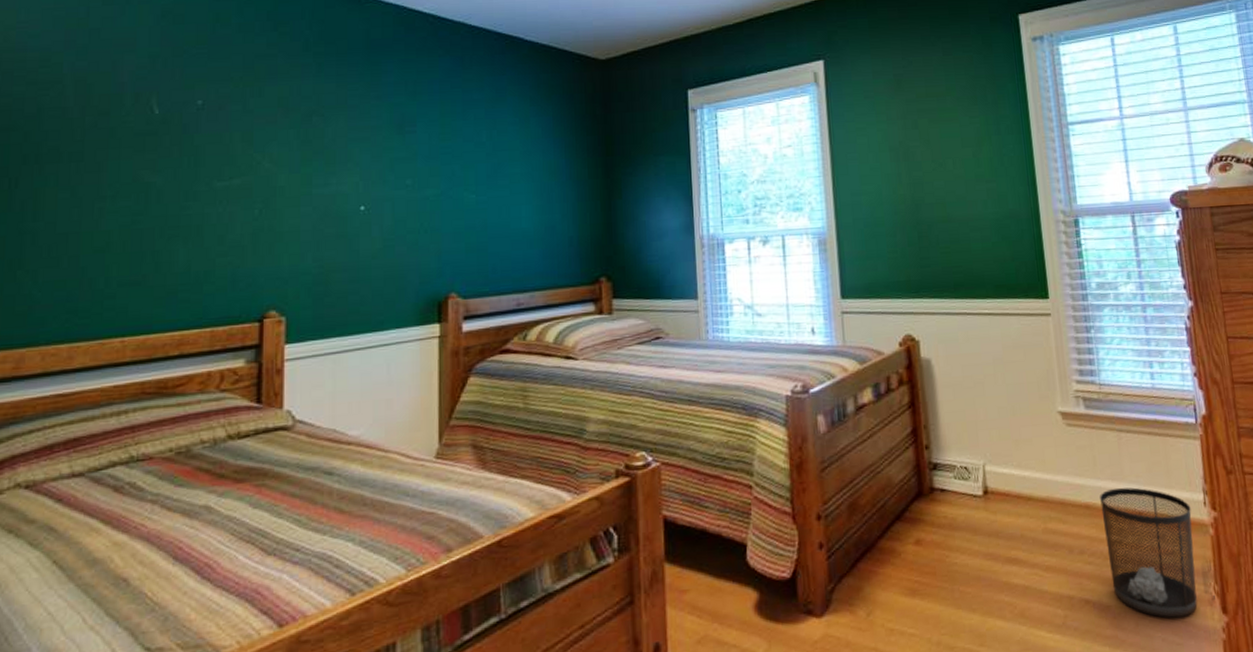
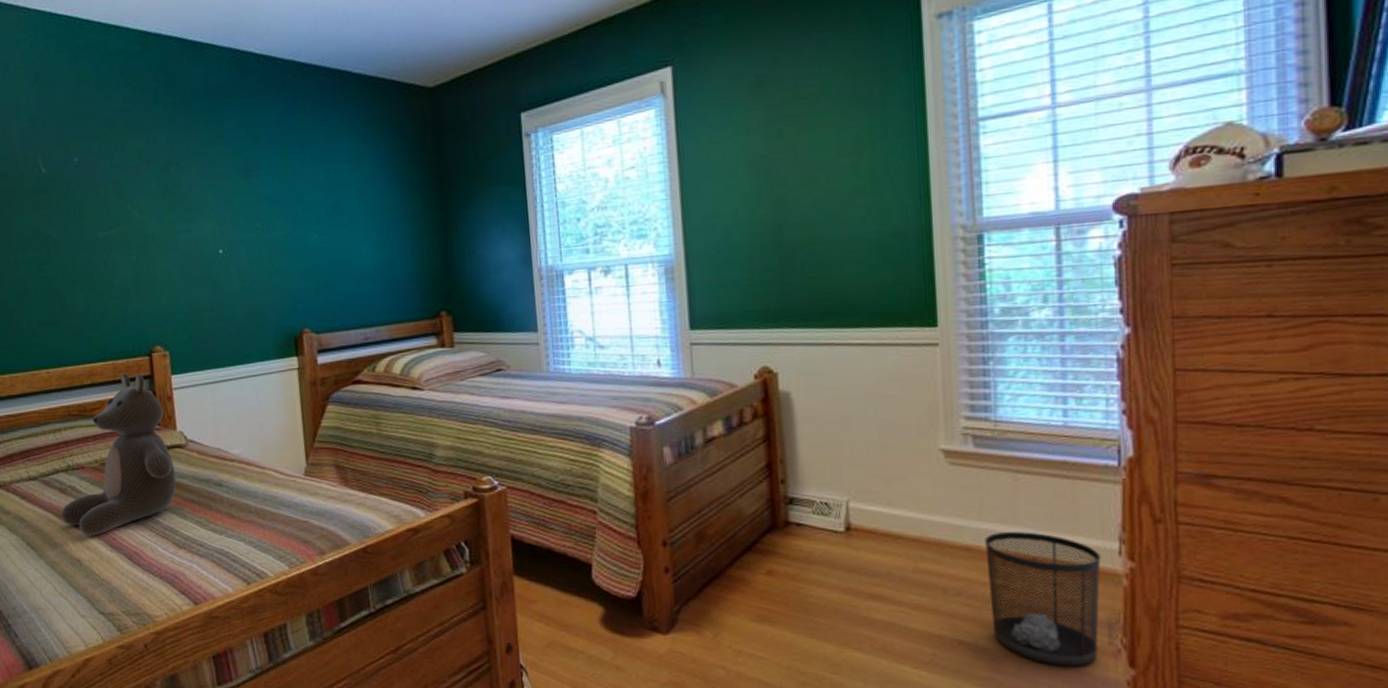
stuffed bear: none [110,341,275,547] -> present [61,372,177,536]

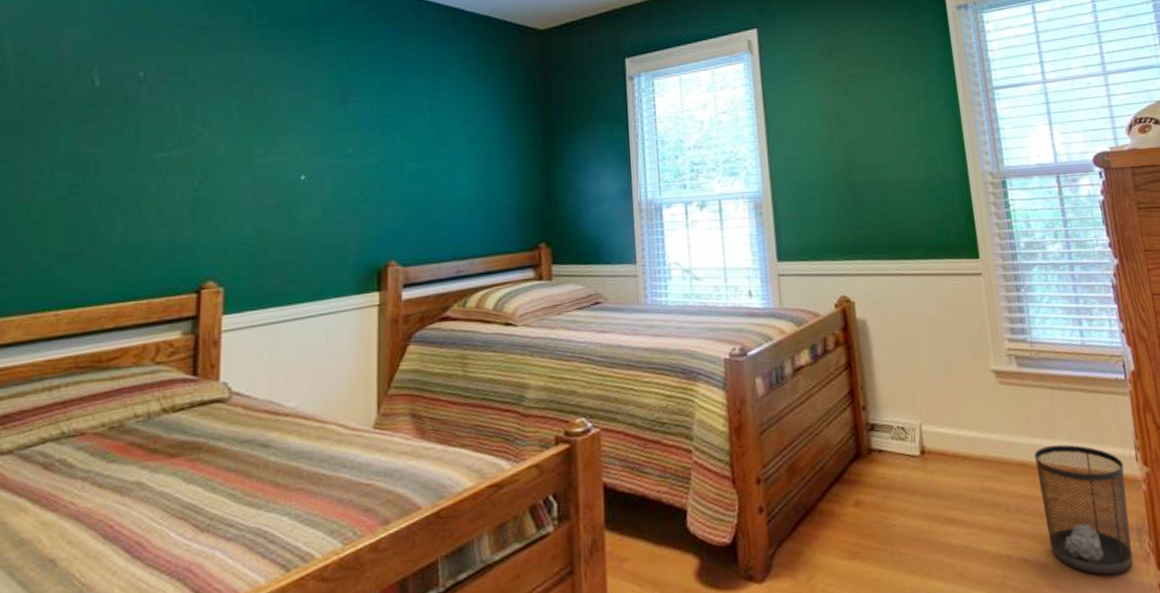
stuffed bear: present [61,372,177,536] -> none [39,313,210,526]

